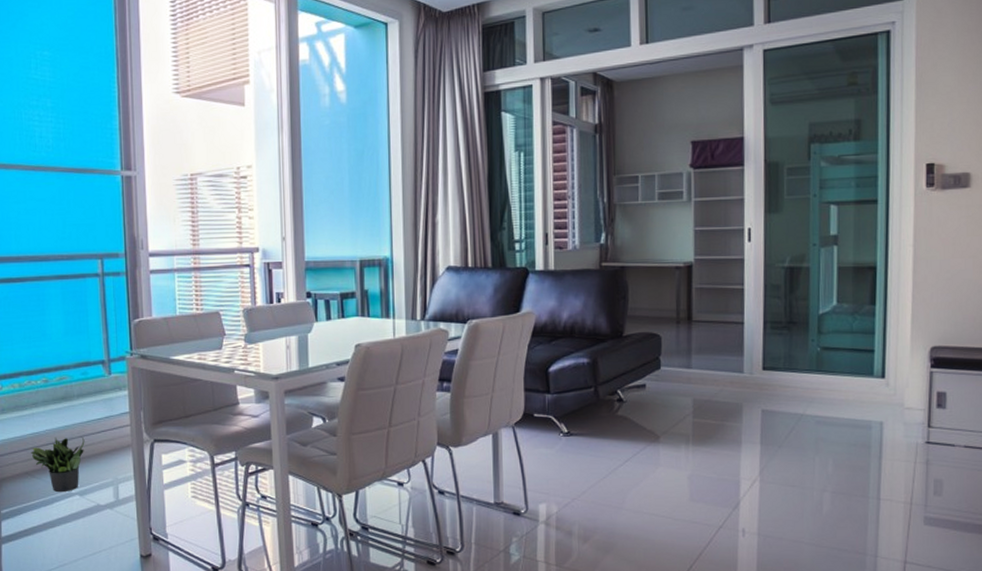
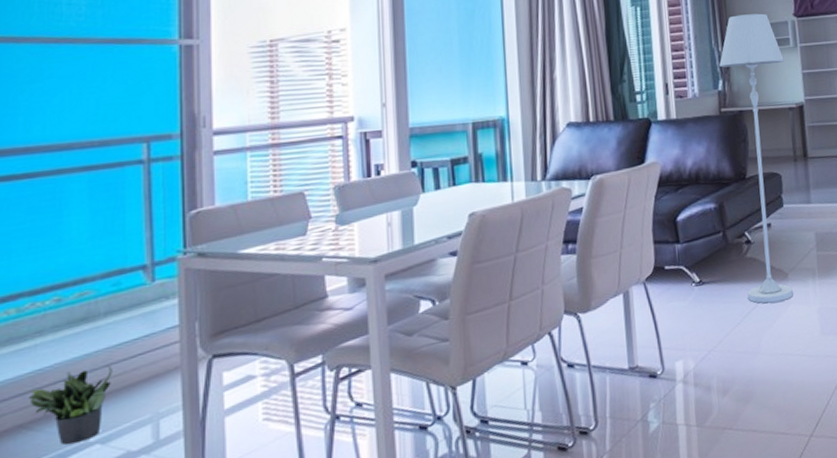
floor lamp: none [603,163,675,462] -> present [719,13,793,304]

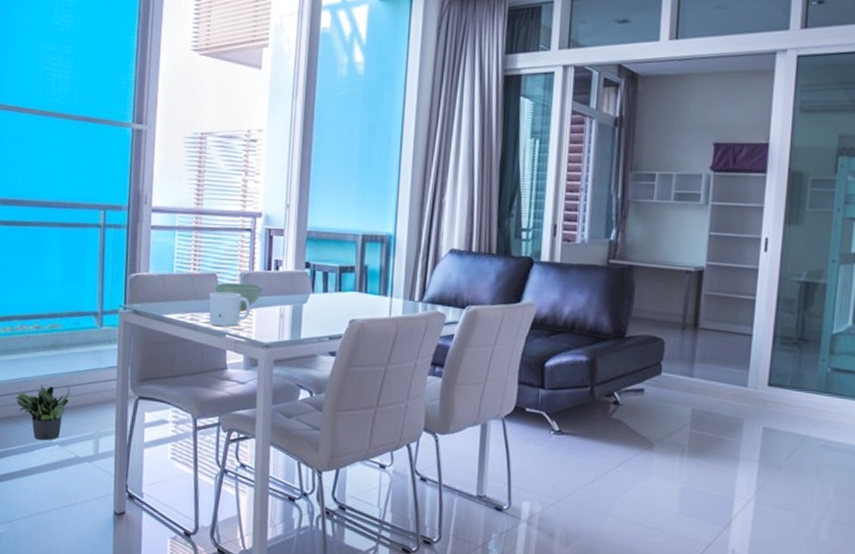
mug: none [297,209,350,252] -> present [208,292,250,327]
bowl: none [303,194,364,229] -> present [215,282,264,312]
floor lamp: present [719,13,793,304] -> none [606,161,690,470]

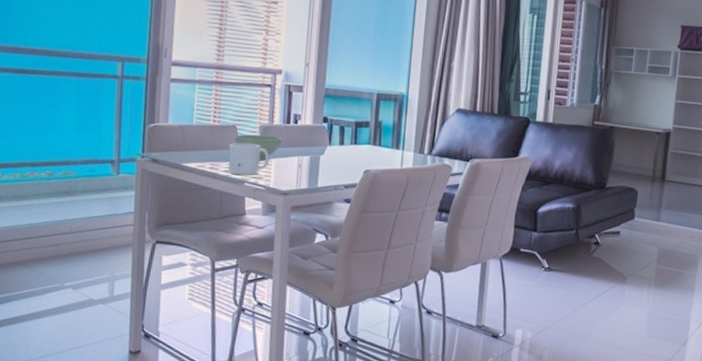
potted plant: present [16,384,70,440] -> none [25,229,84,284]

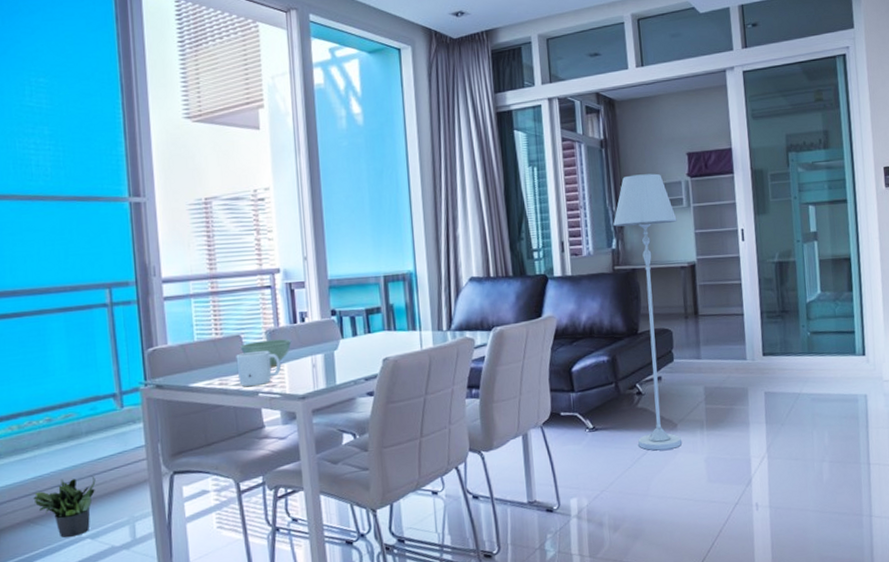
potted plant: none [25,229,84,284] -> present [33,475,96,538]
floor lamp: none [588,38,661,300] -> present [613,173,682,451]

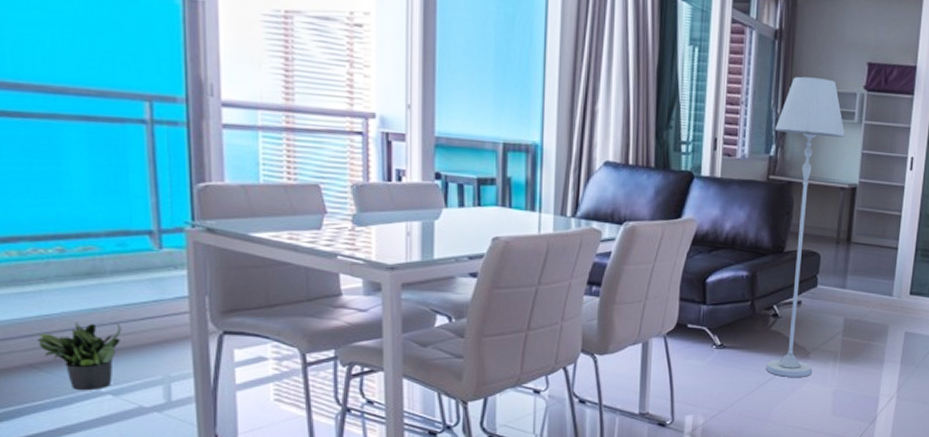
mug: present [236,351,281,387] -> none [312,206,367,247]
bowl: present [240,339,292,368] -> none [318,195,384,229]

